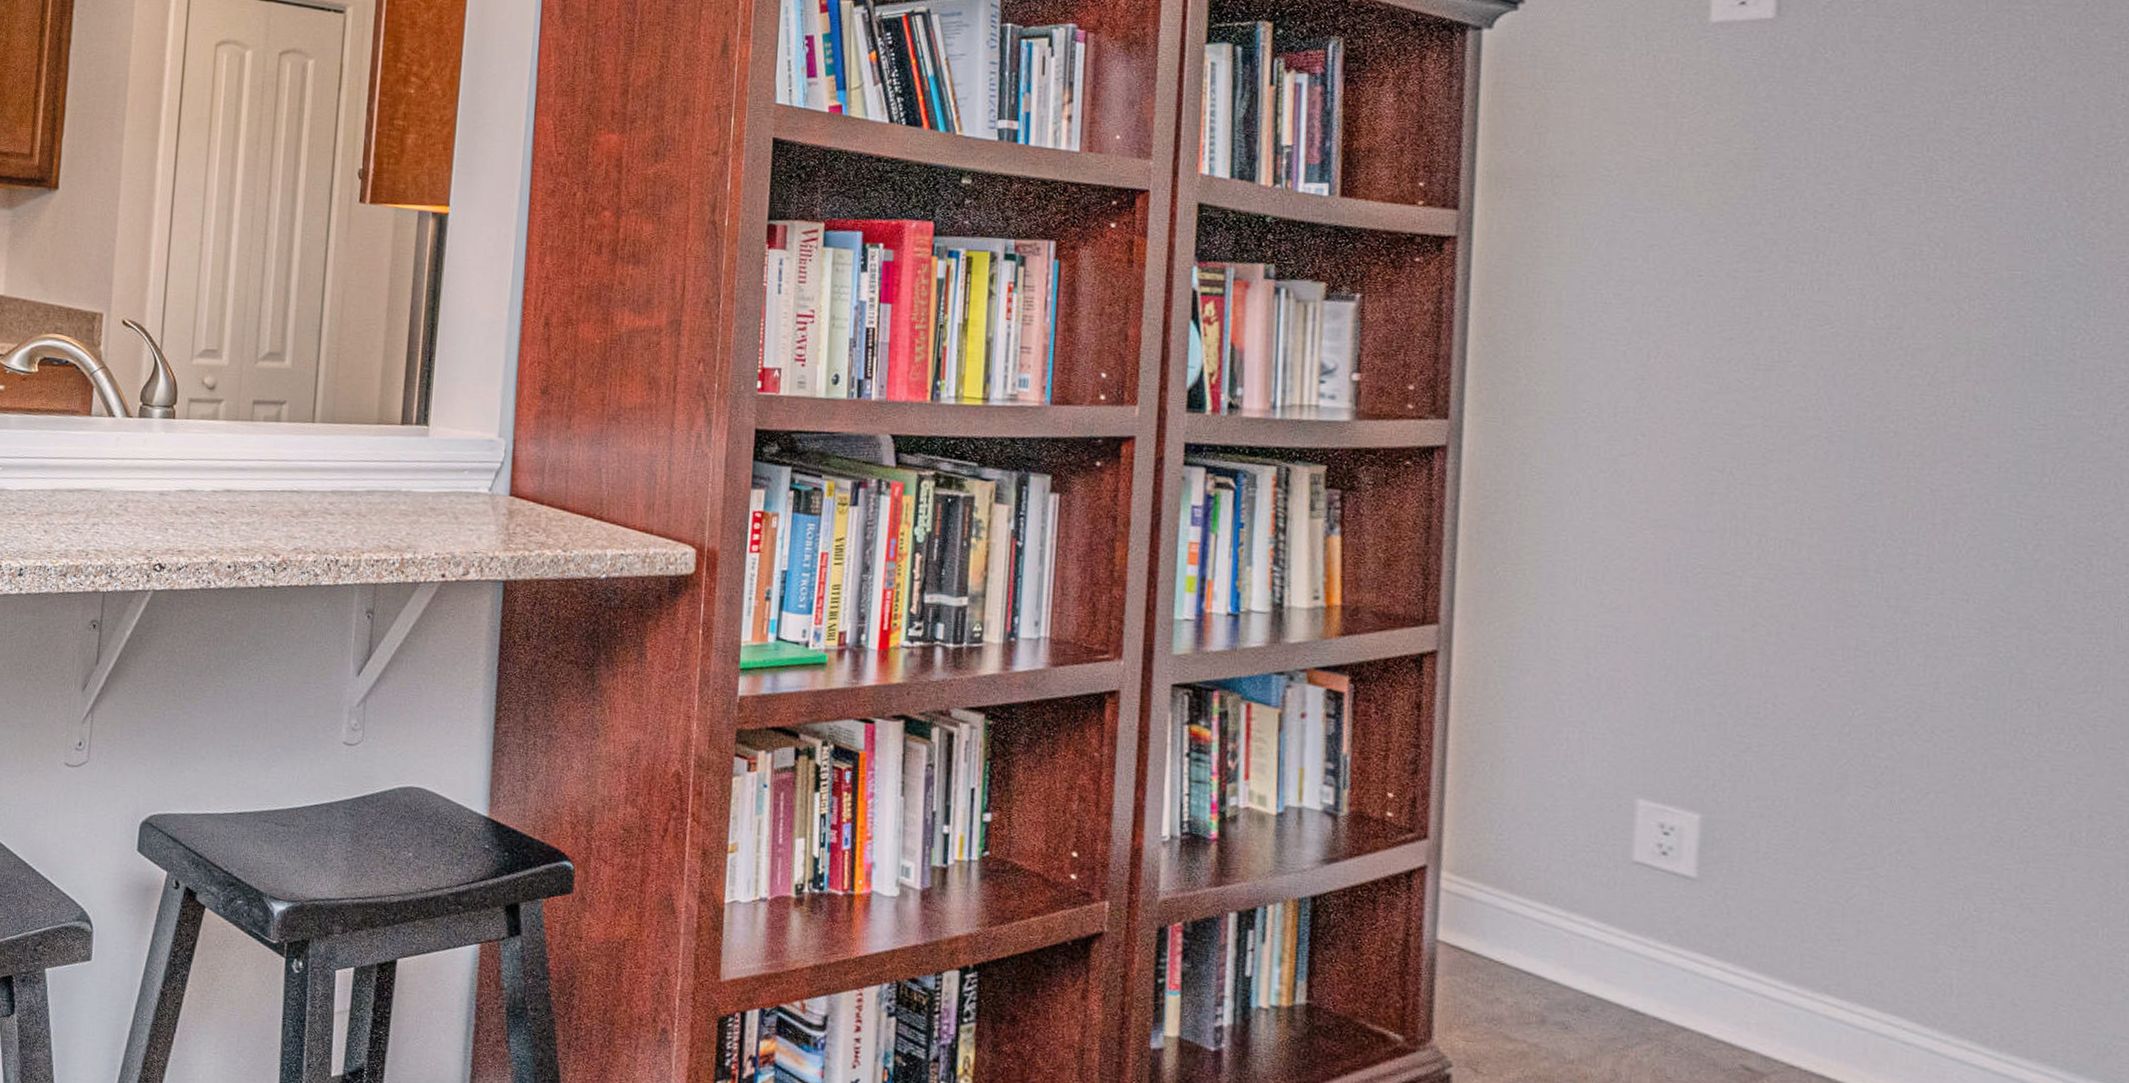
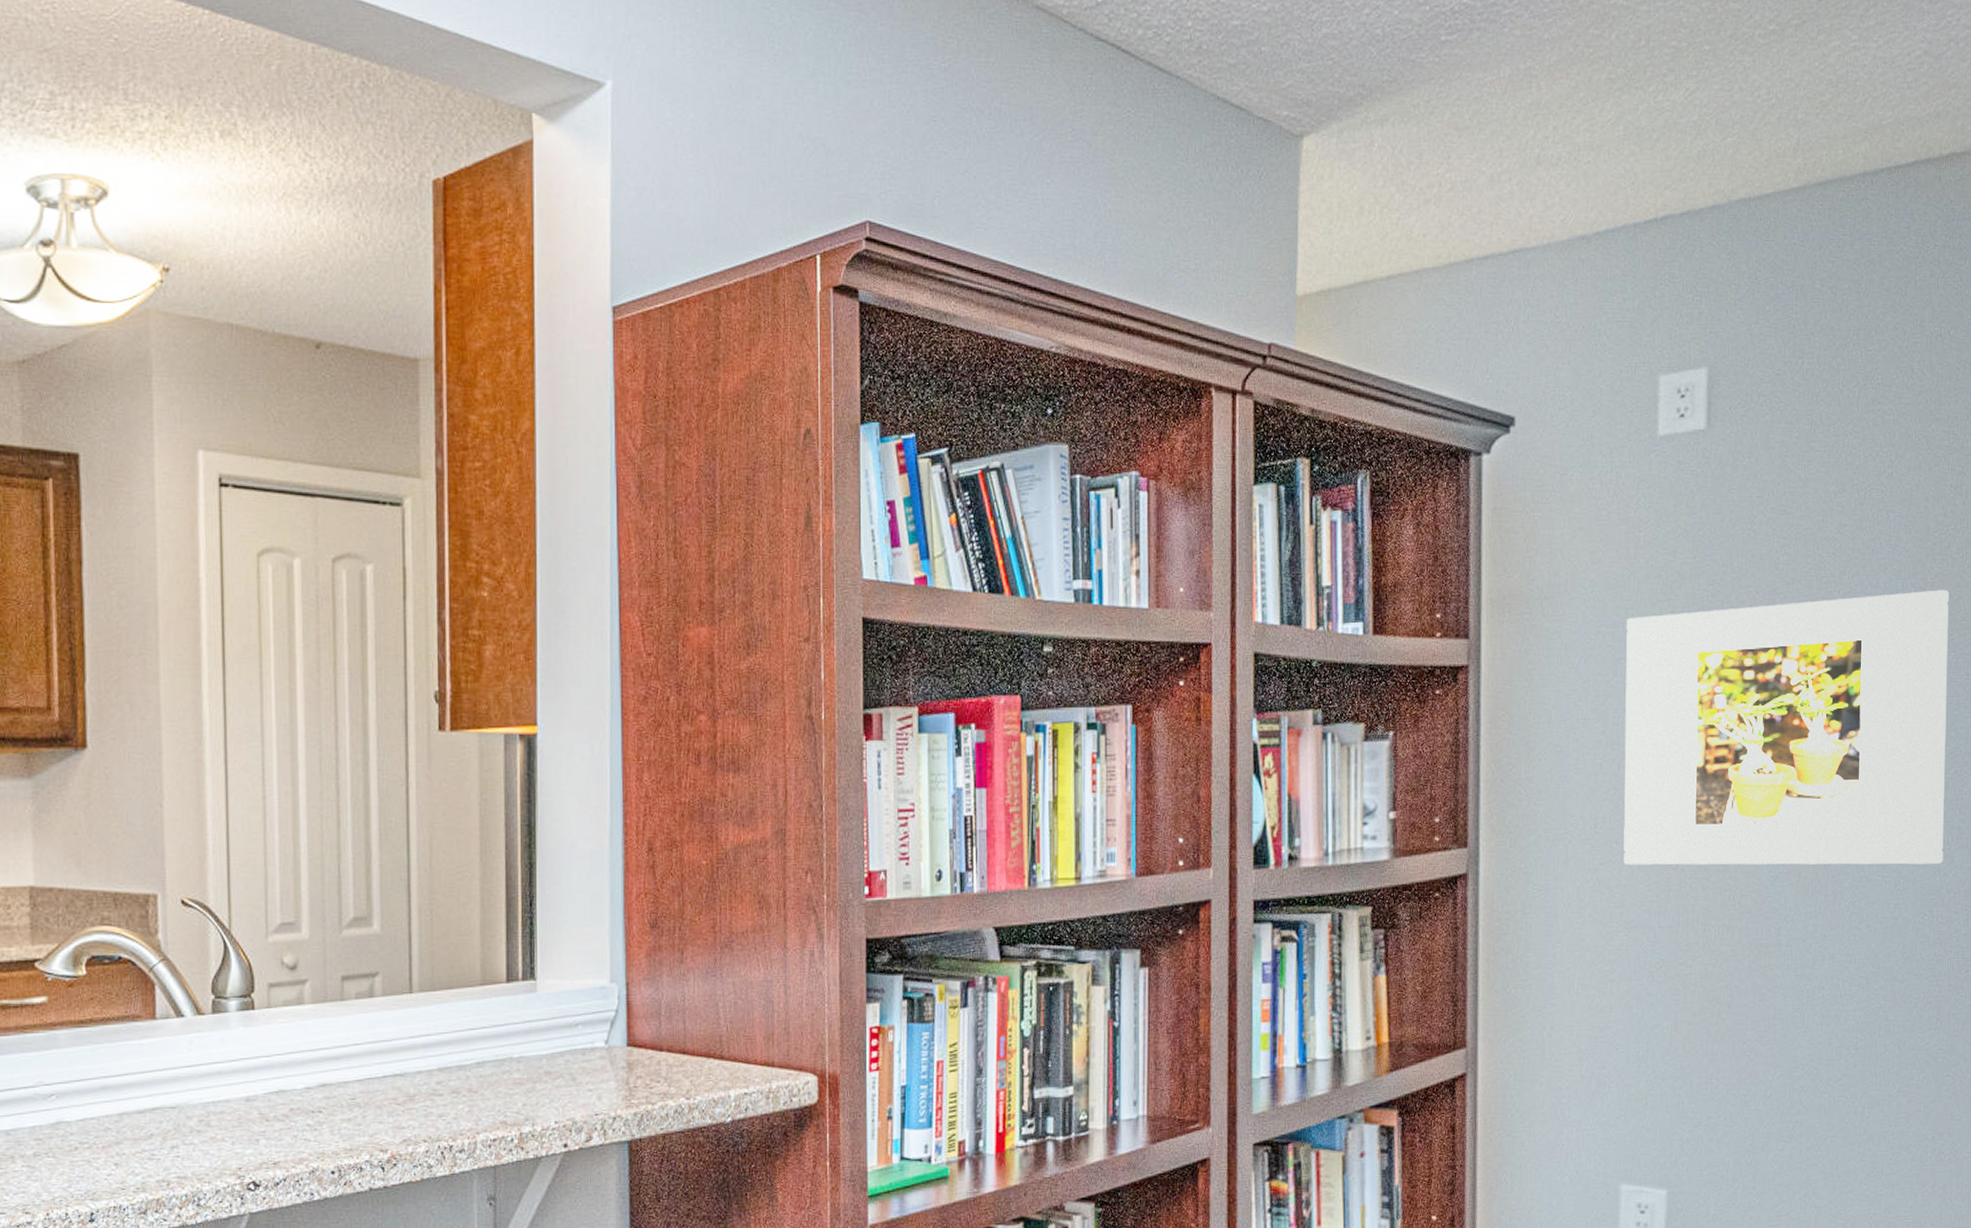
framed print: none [1651,204,2119,508] -> present [1623,589,1949,865]

